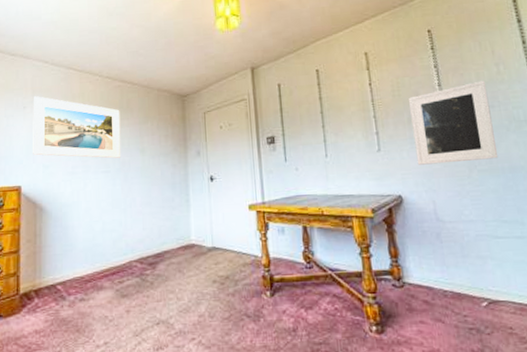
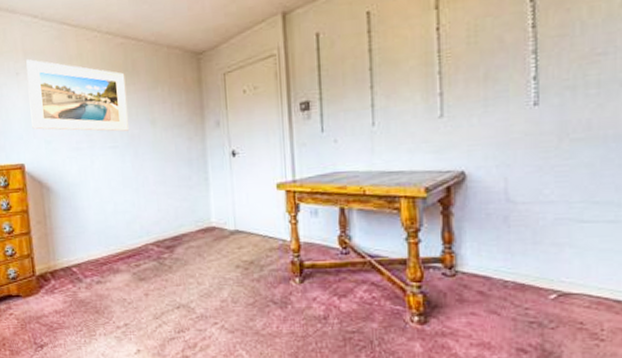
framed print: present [409,80,499,165] -> none [489,17,602,134]

